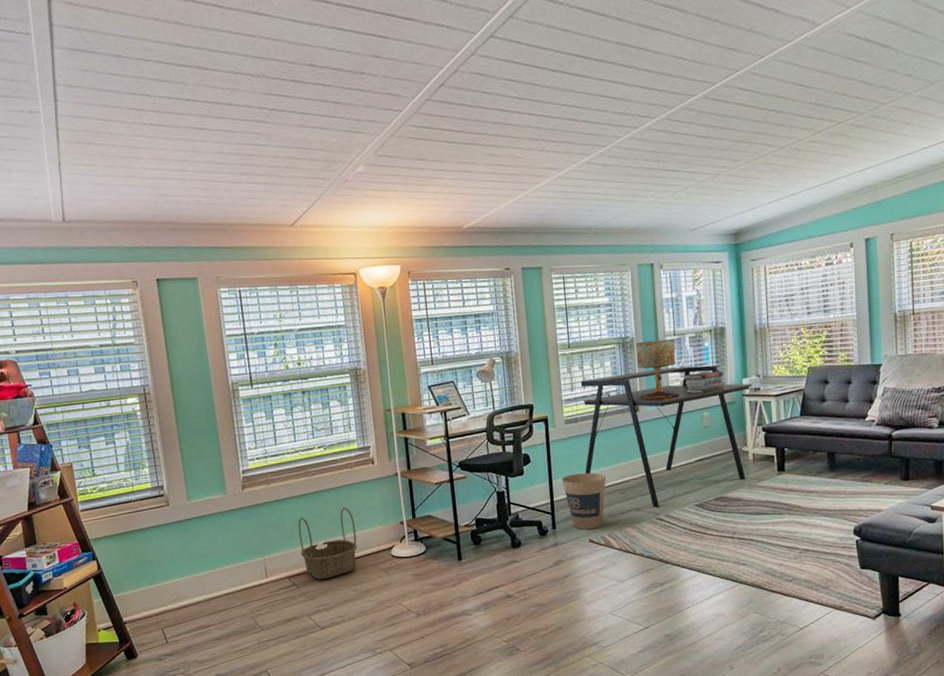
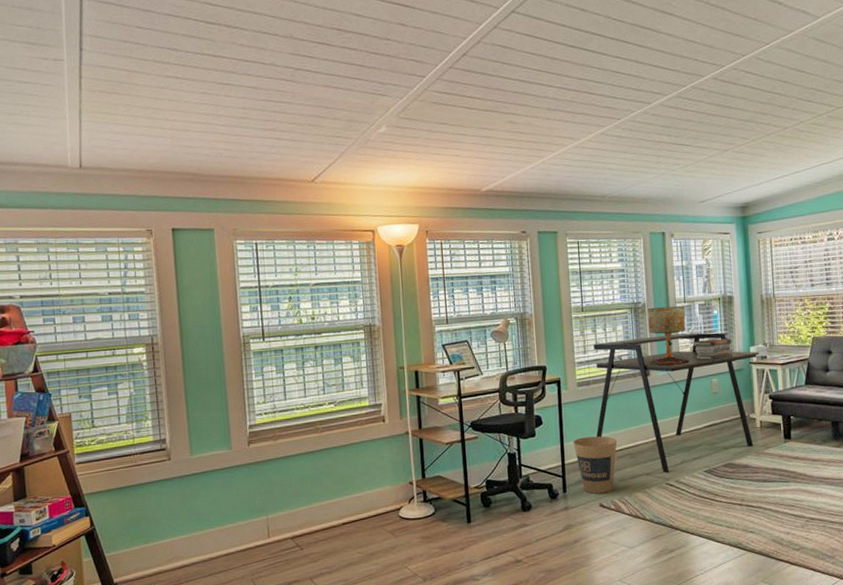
basket: present [297,507,357,579] -> none [304,466,365,541]

